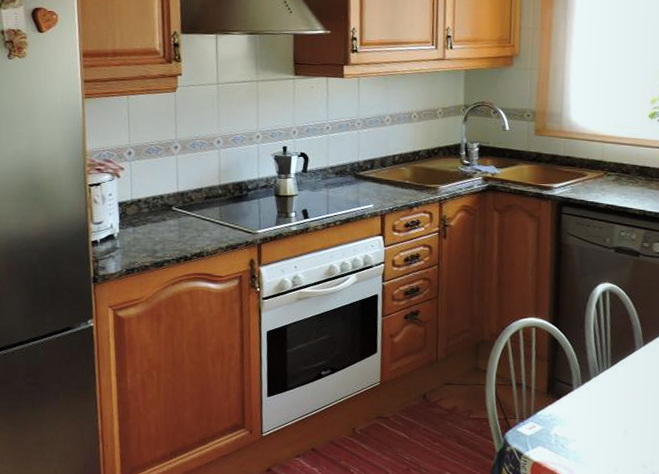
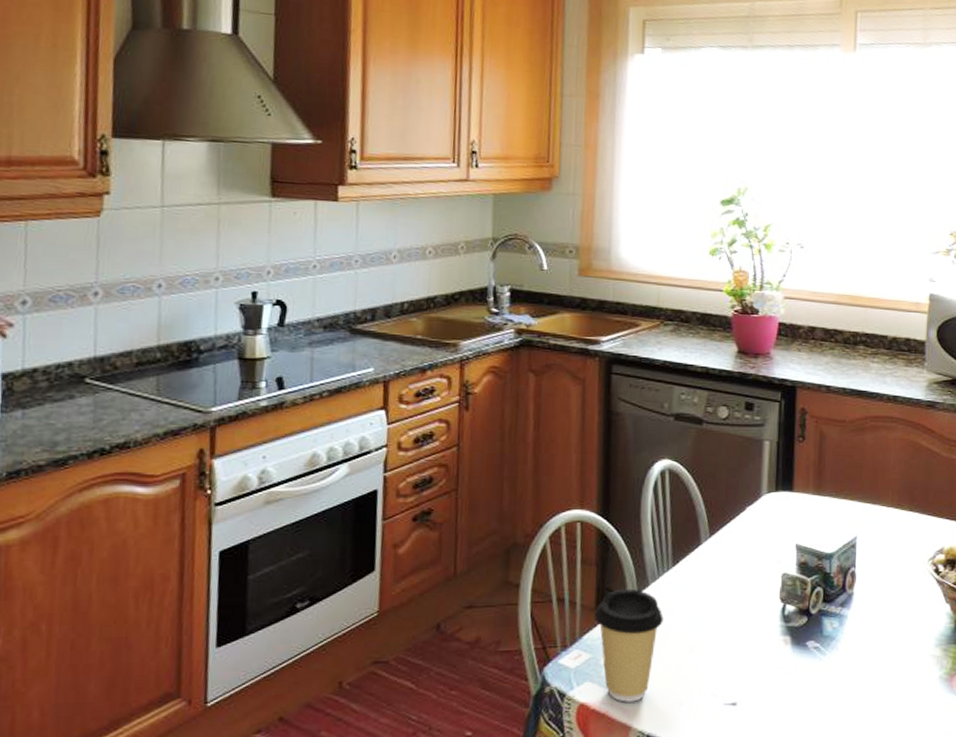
coffee cup: none [546,380,603,465] -> present [595,588,663,702]

